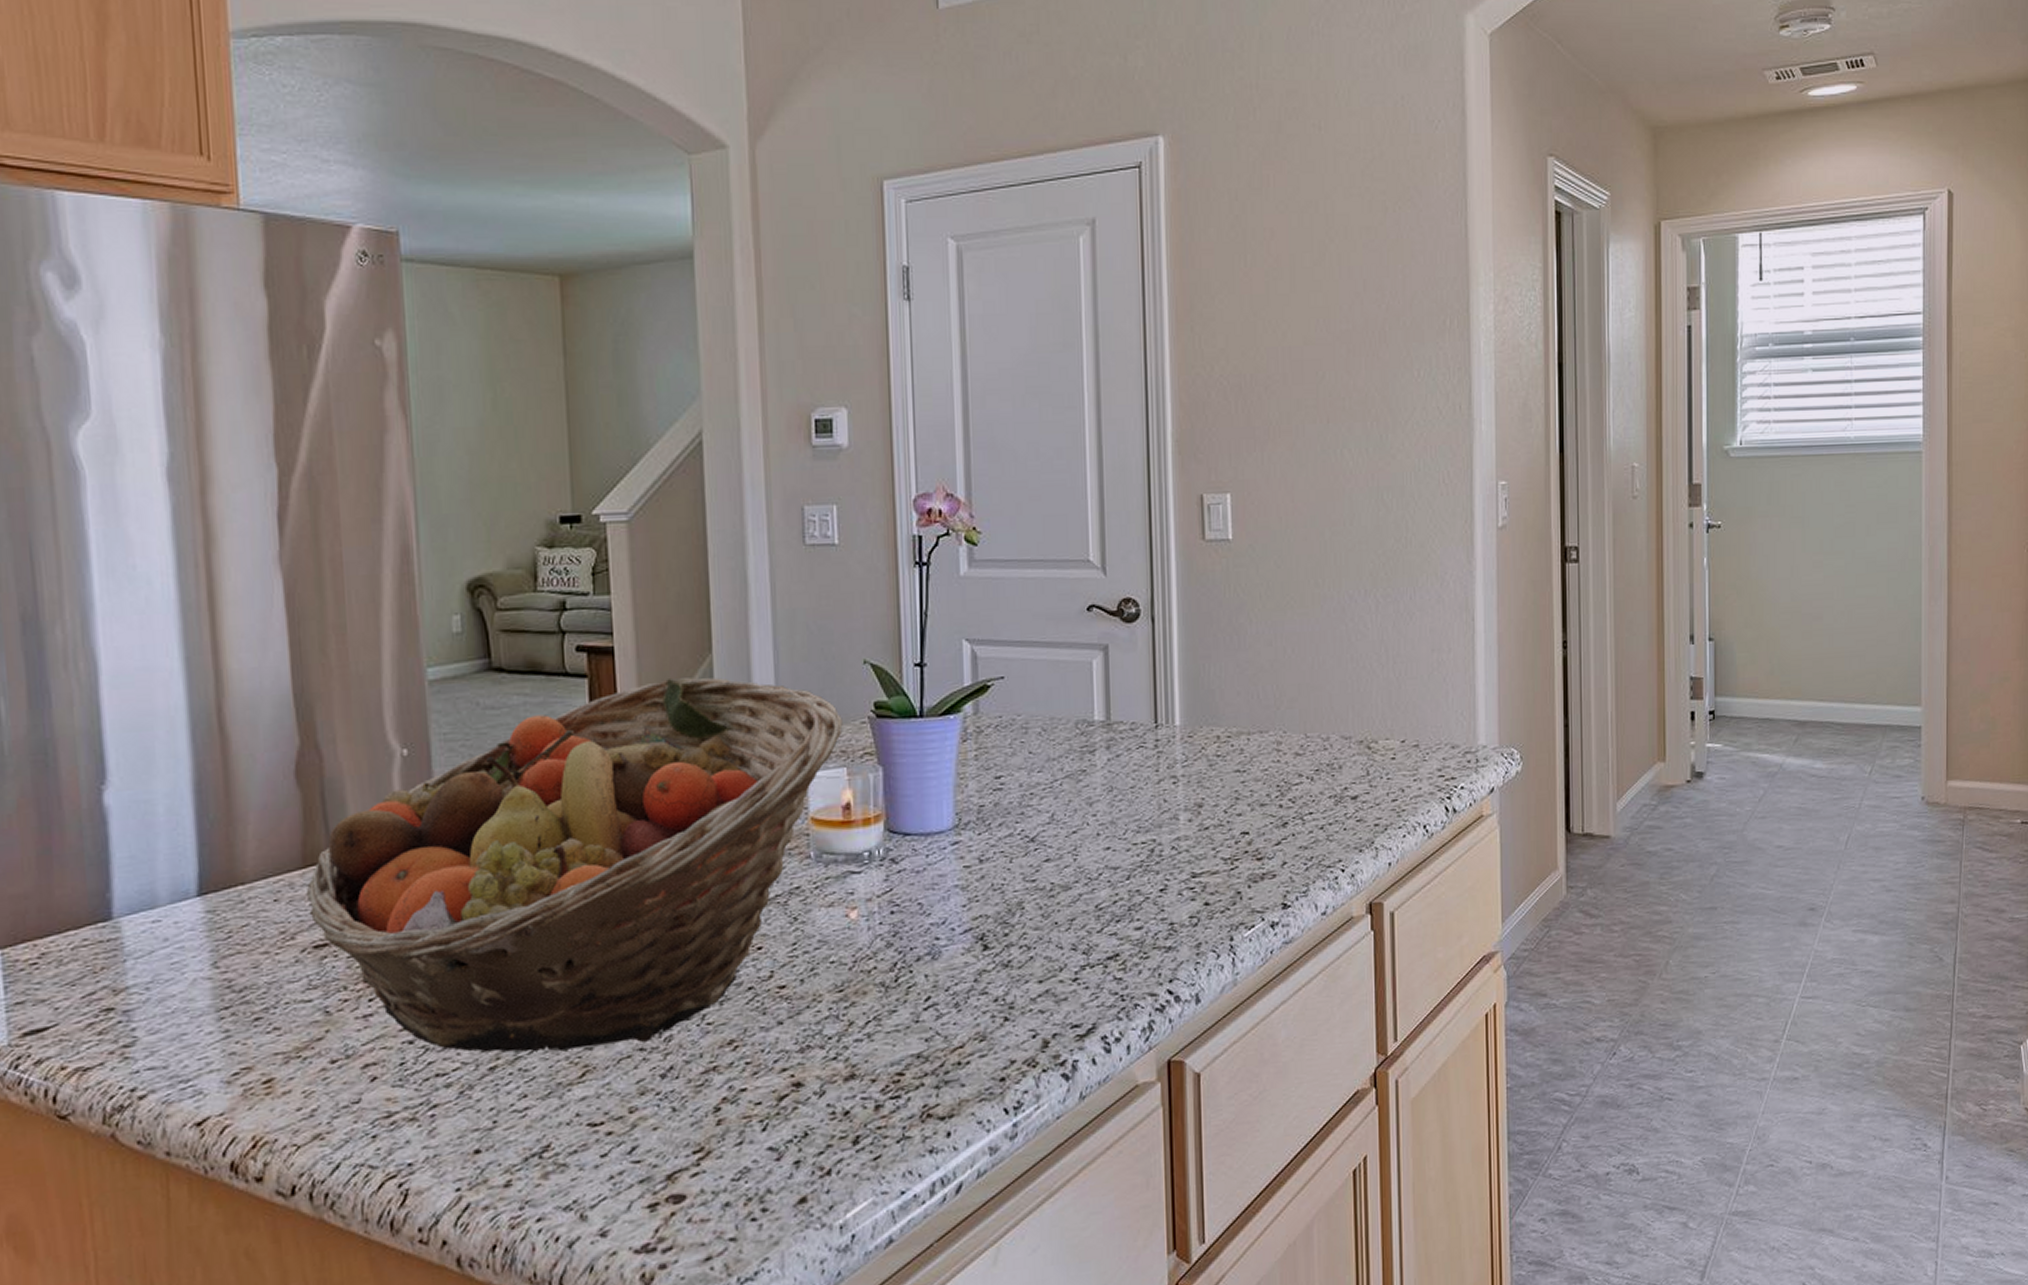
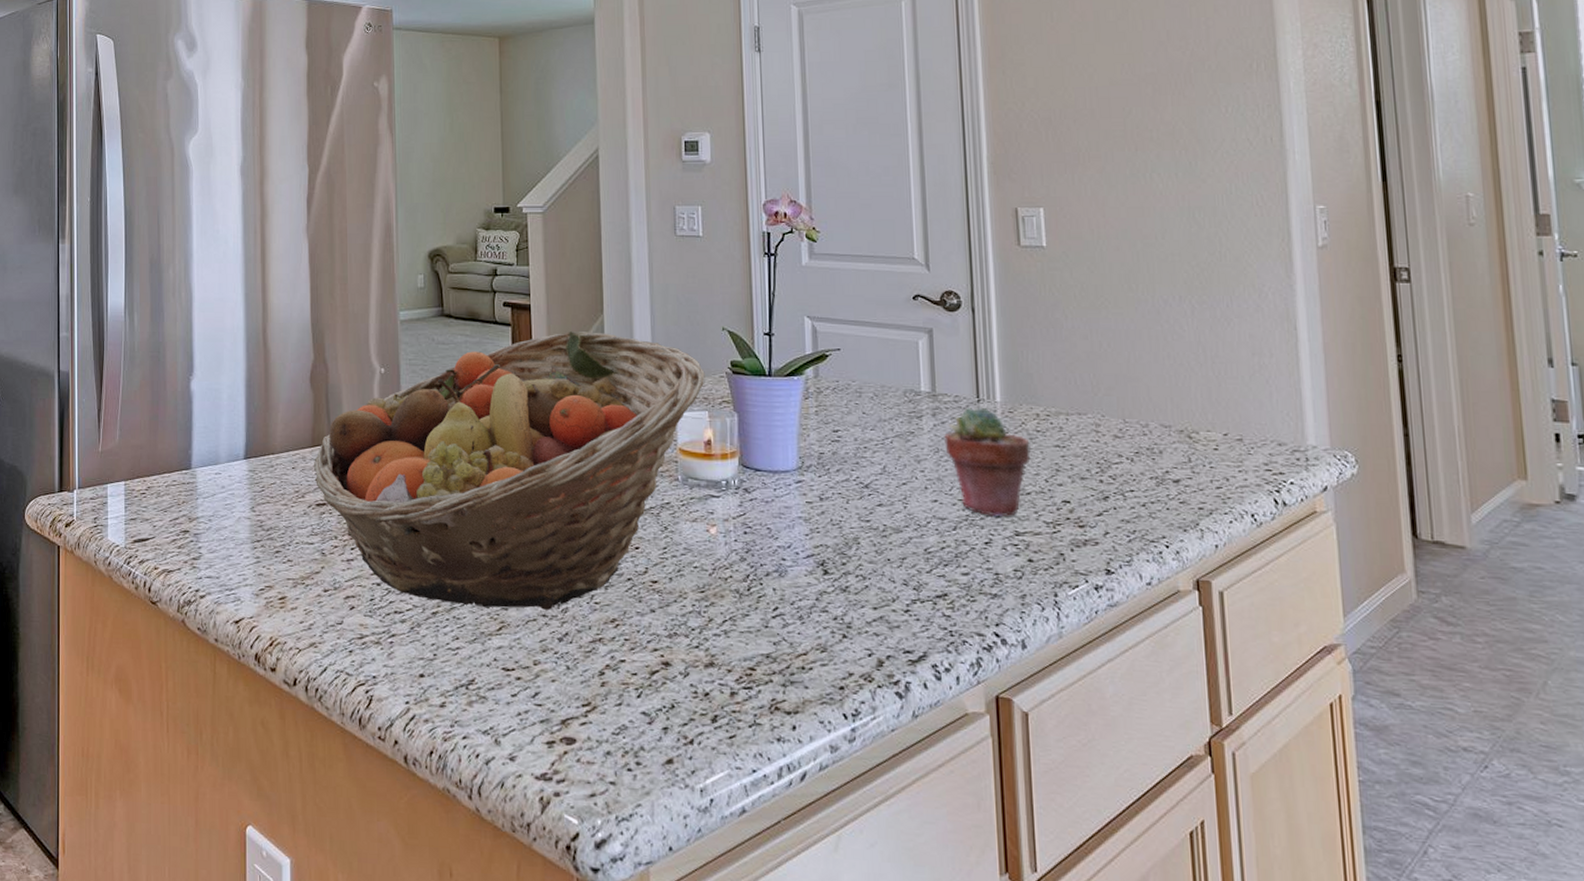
potted succulent: none [1117,733,1210,860] -> present [943,407,1031,517]

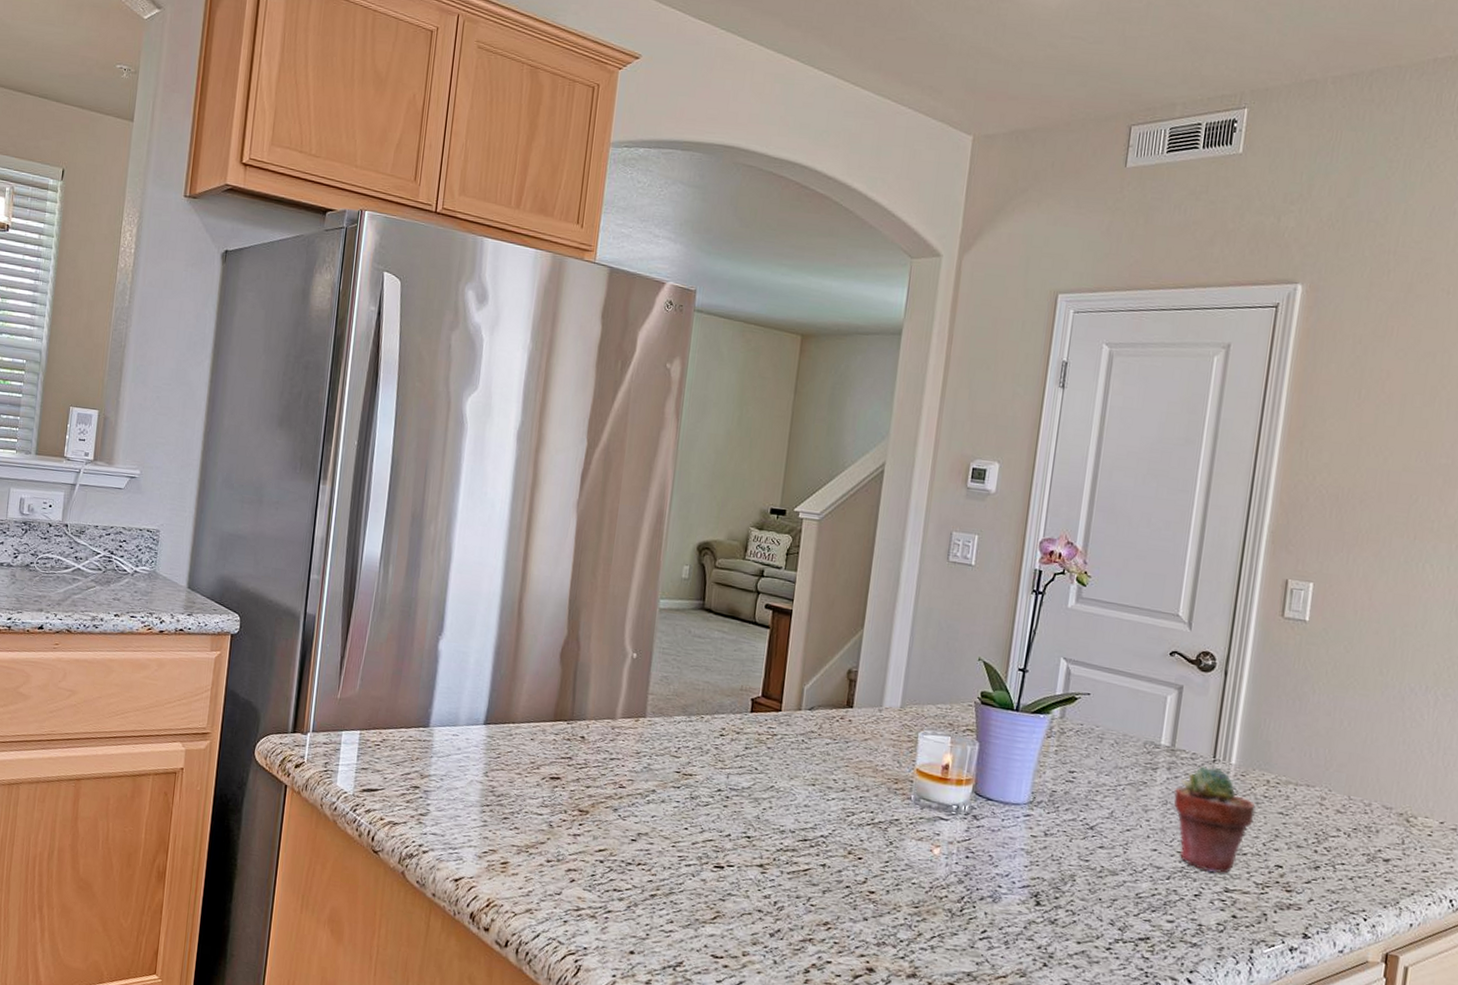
fruit basket: present [314,330,705,610] -> none [551,641,954,906]

